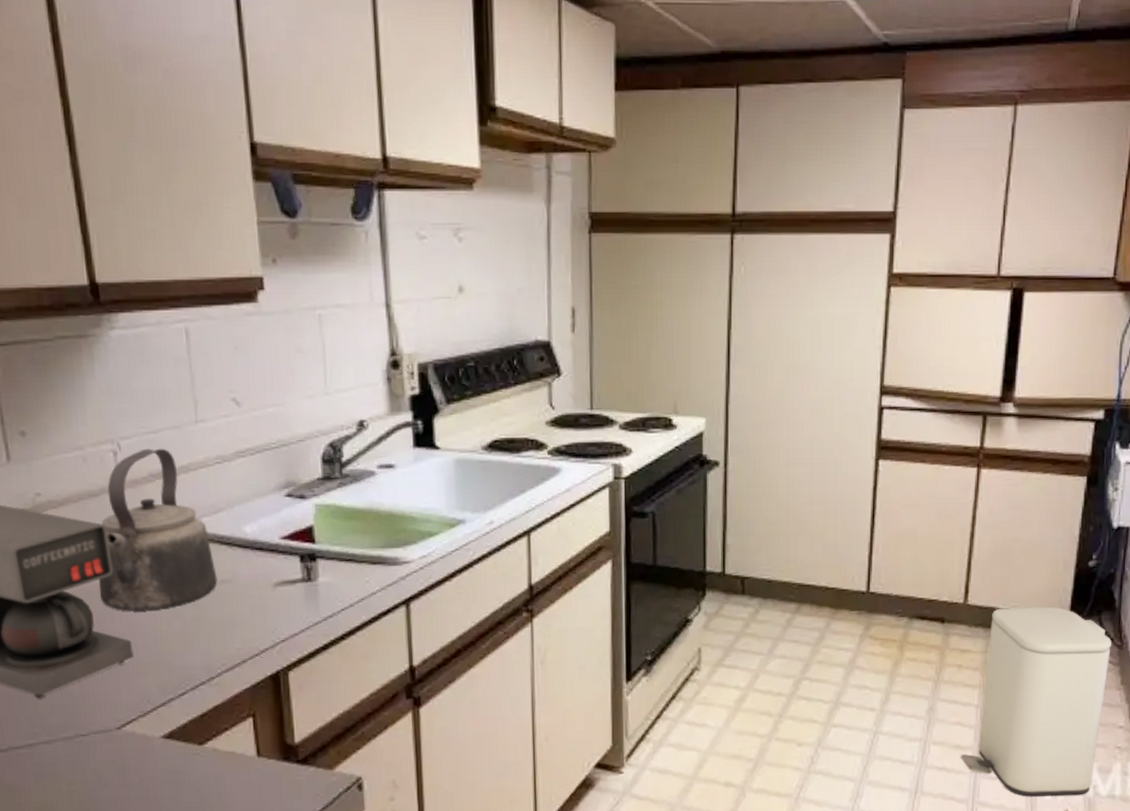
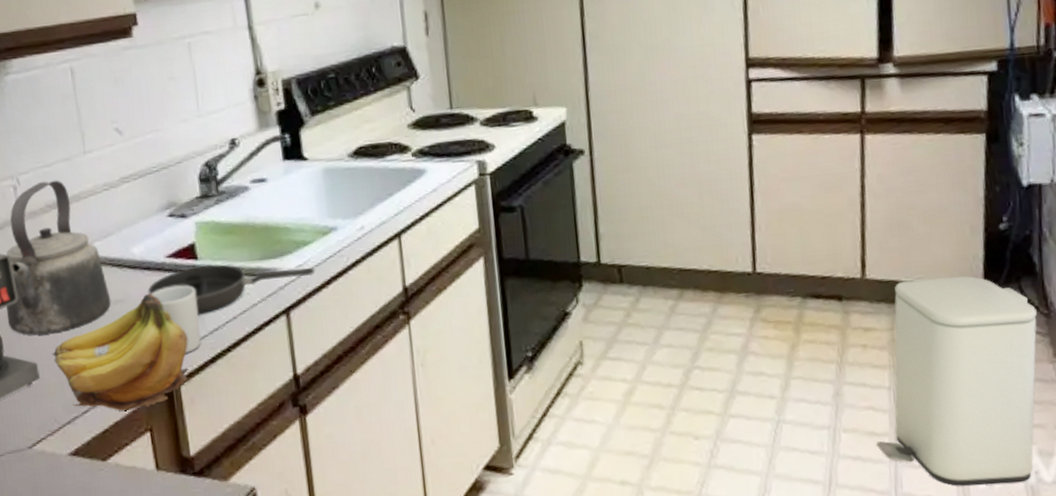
fruit: none [147,576,300,694] -> present [51,294,188,411]
frying pan: none [258,549,440,599] -> present [147,264,316,314]
mug: none [263,568,314,639] -> present [151,285,201,353]

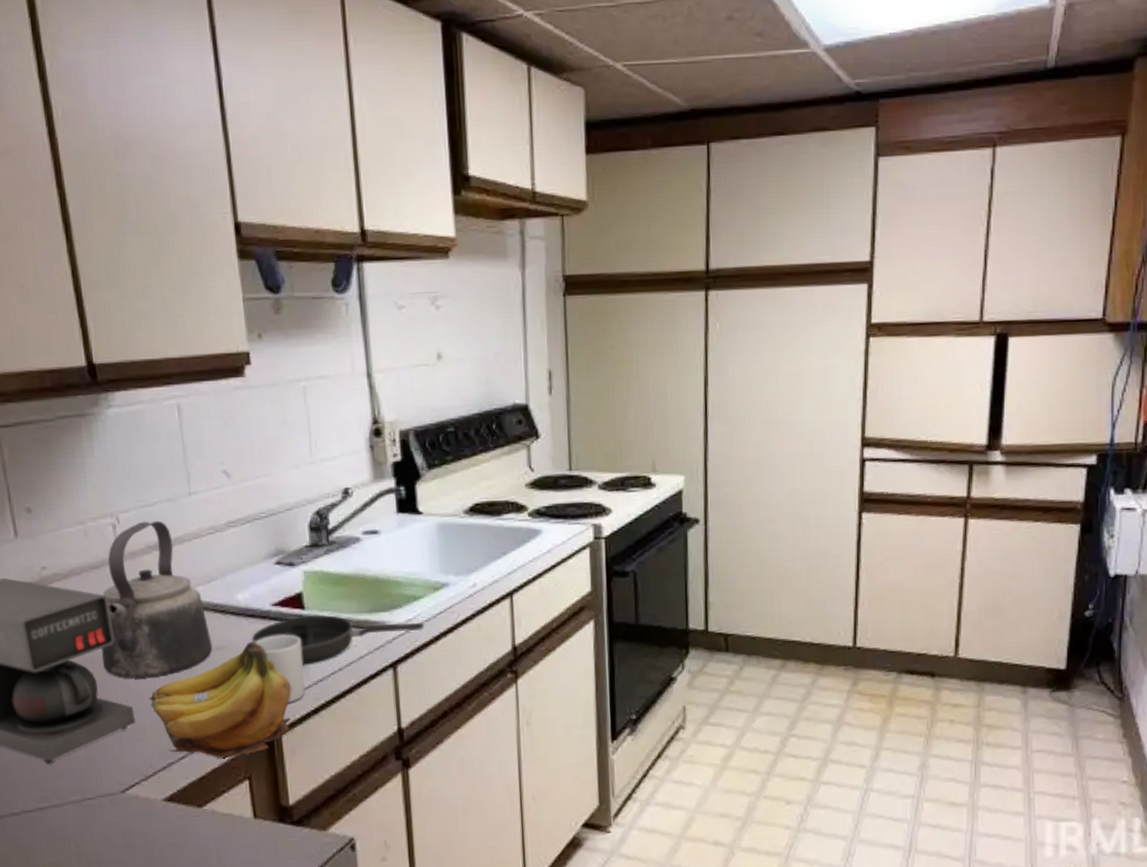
pedal bin: present [876,276,1037,486] -> none [955,659,1111,855]

